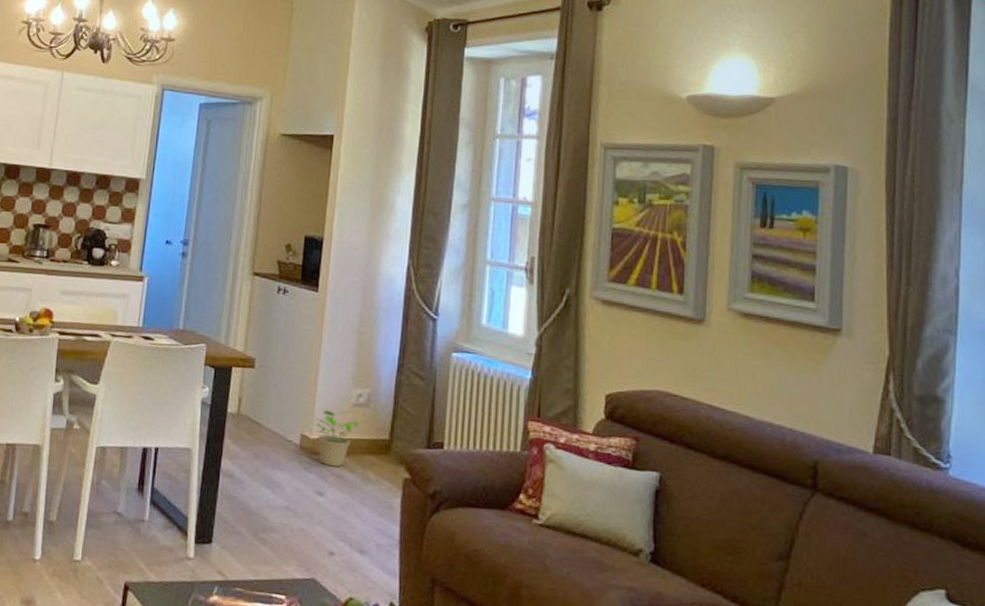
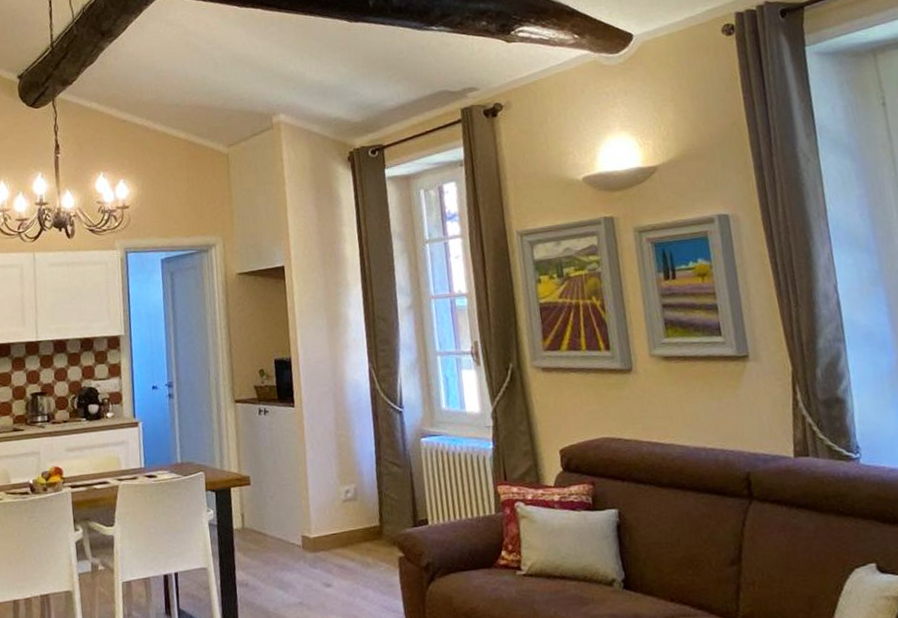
potted plant: present [315,410,360,467] -> none [312,507,352,560]

